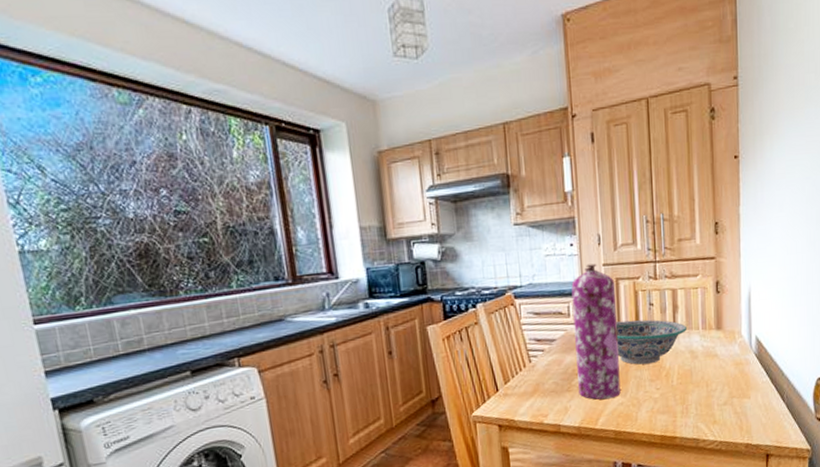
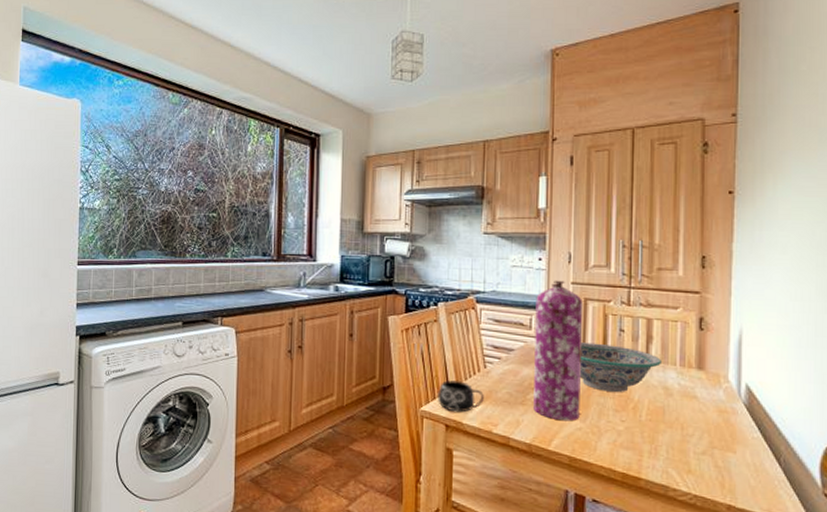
mug: none [487,379,532,411] -> present [438,380,484,413]

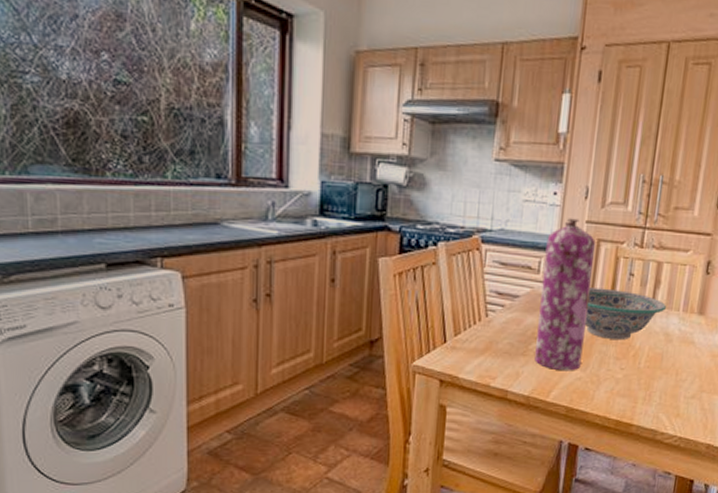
mug: present [438,380,484,413] -> none [432,331,484,366]

